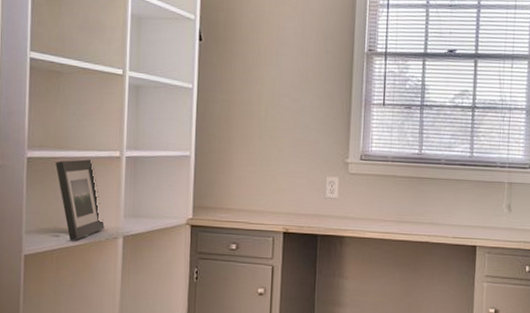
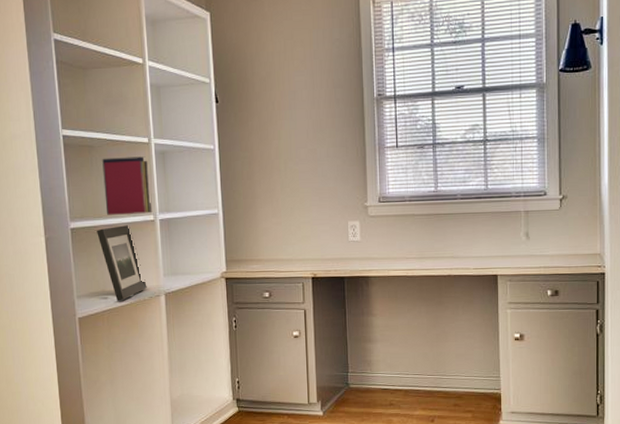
books: none [68,86,121,150] -> present [102,156,153,215]

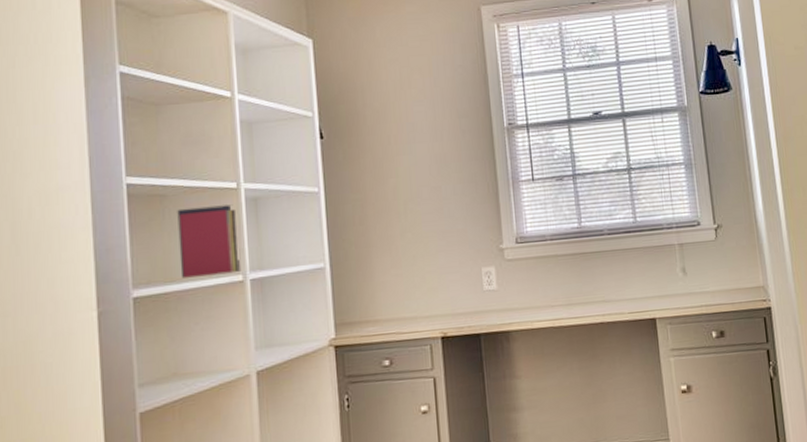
picture frame: present [97,225,147,301] -> none [168,289,233,387]

